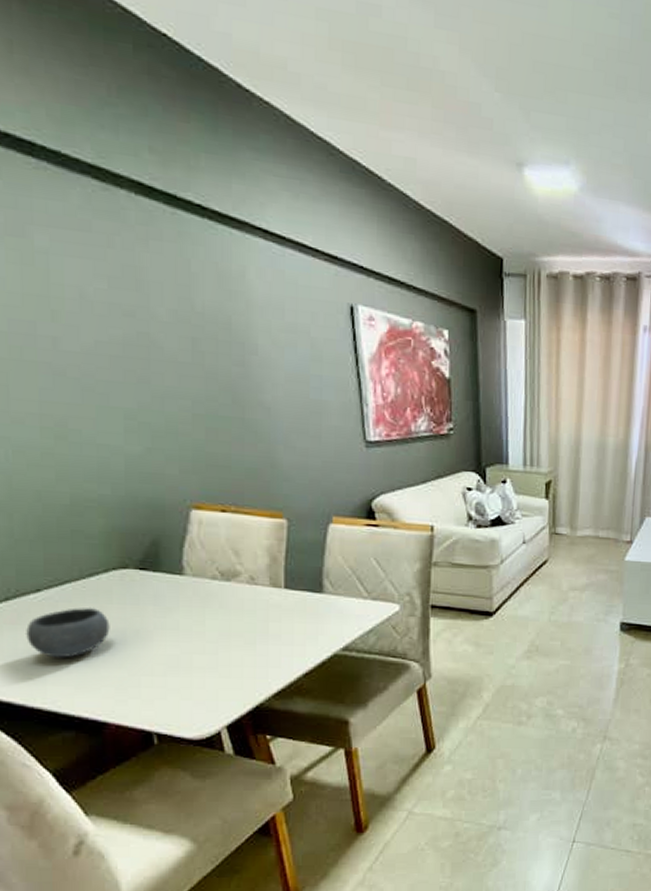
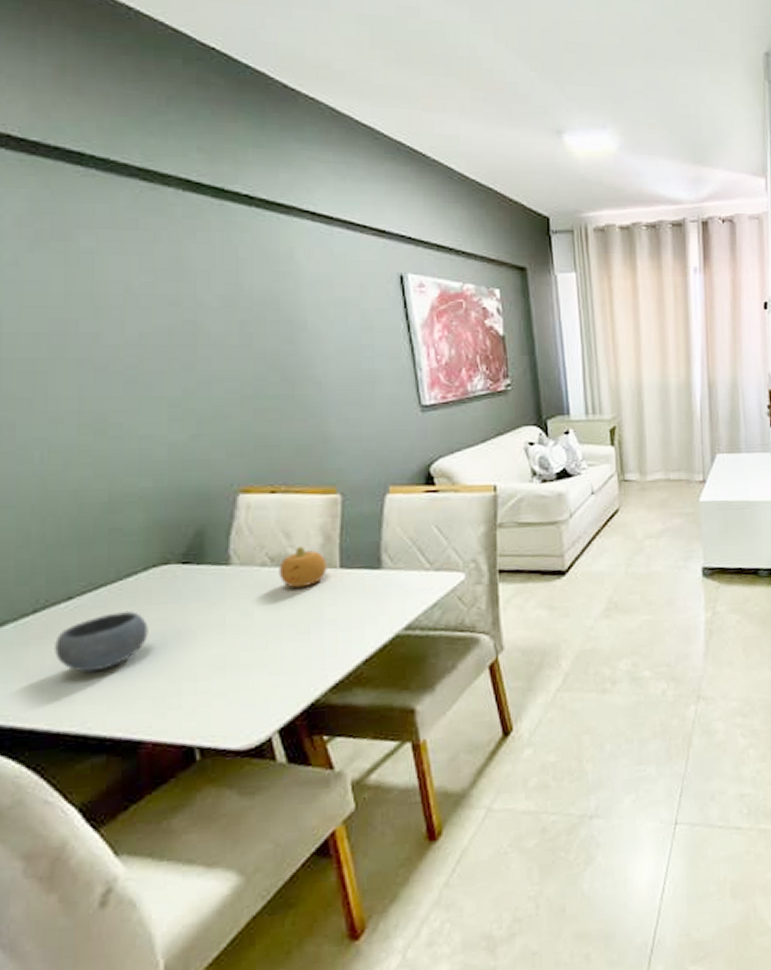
fruit: none [228,564,273,603] -> present [279,546,327,588]

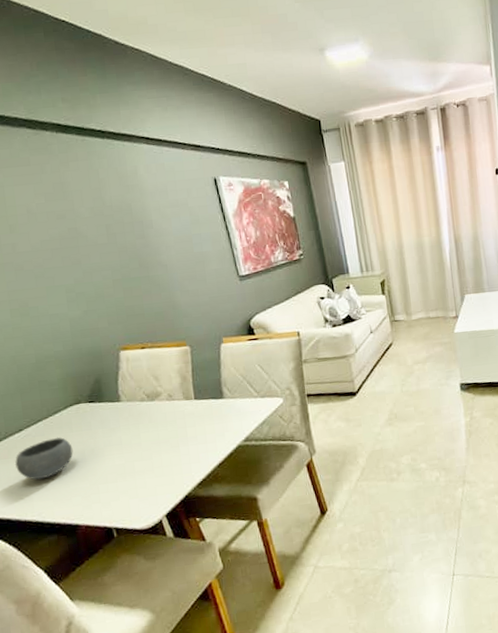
fruit: present [279,546,327,588] -> none [153,385,186,416]

